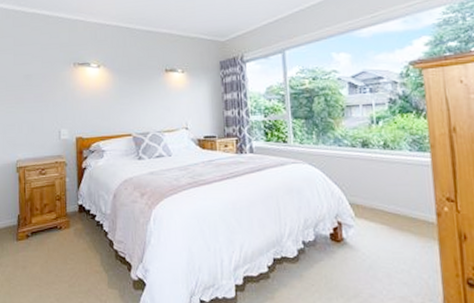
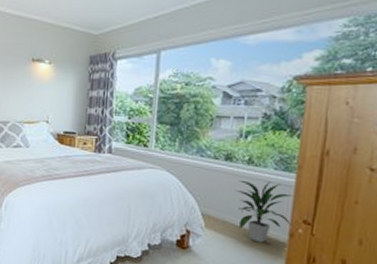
indoor plant: none [377,162,436,226] -> present [235,180,293,243]

